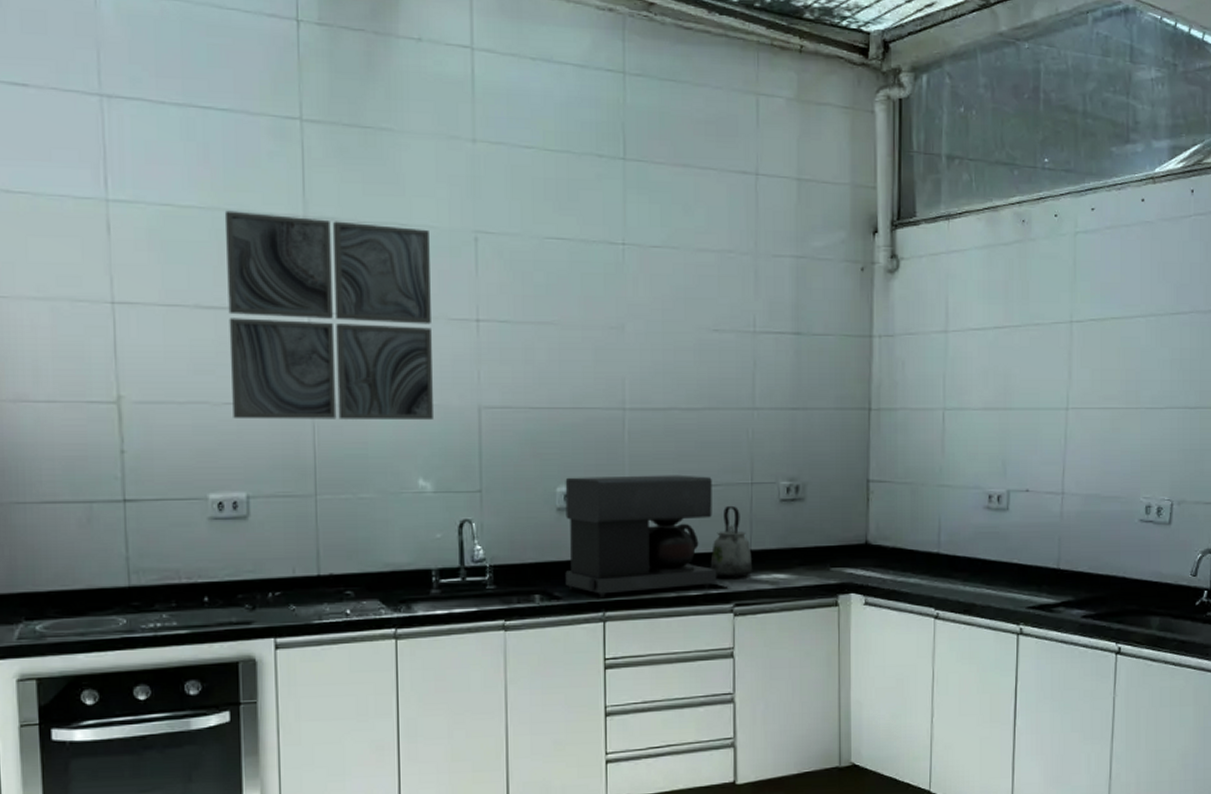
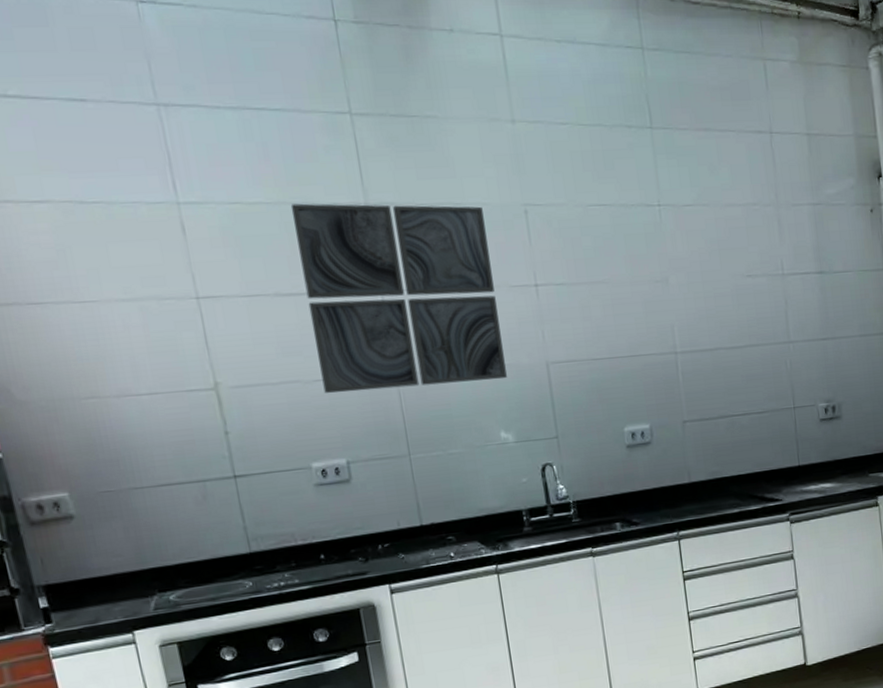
coffee maker: present [565,475,717,599] -> none [631,405,773,520]
kettle: present [710,505,752,579] -> none [765,428,802,492]

